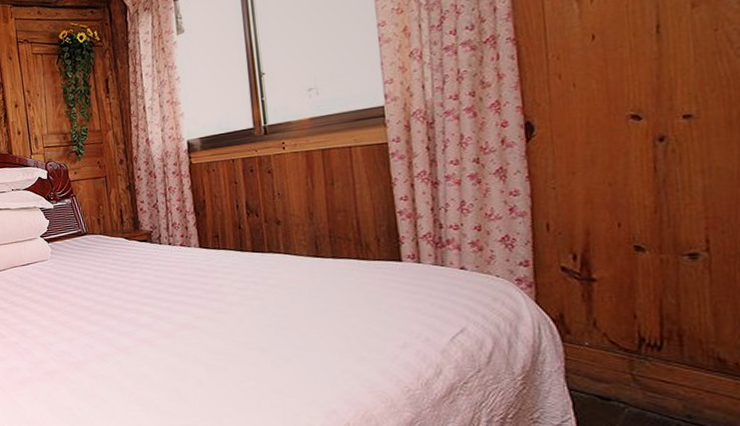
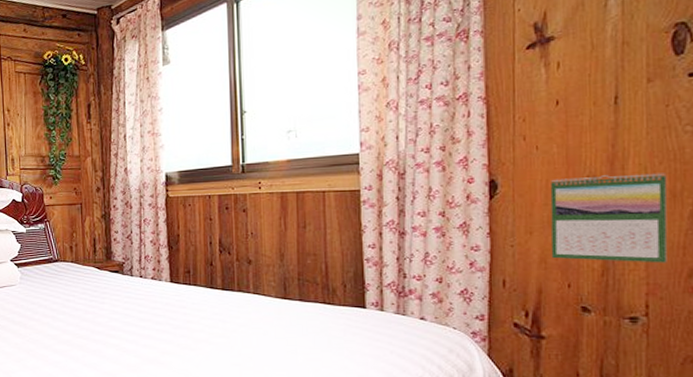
calendar: none [591,100,727,199] -> present [550,173,668,263]

